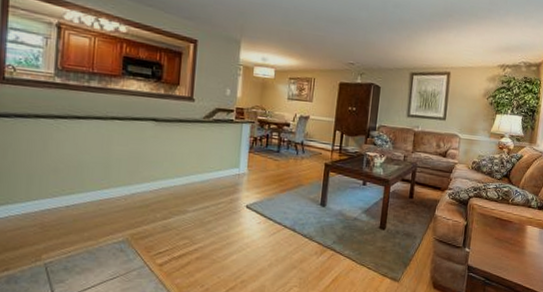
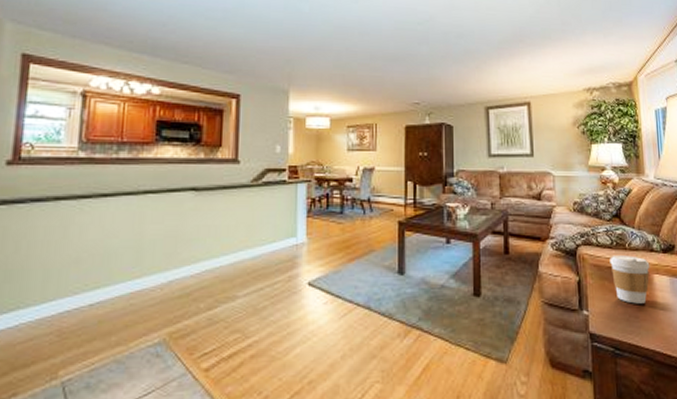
coffee cup: none [494,208,526,247] -> present [609,256,650,304]

